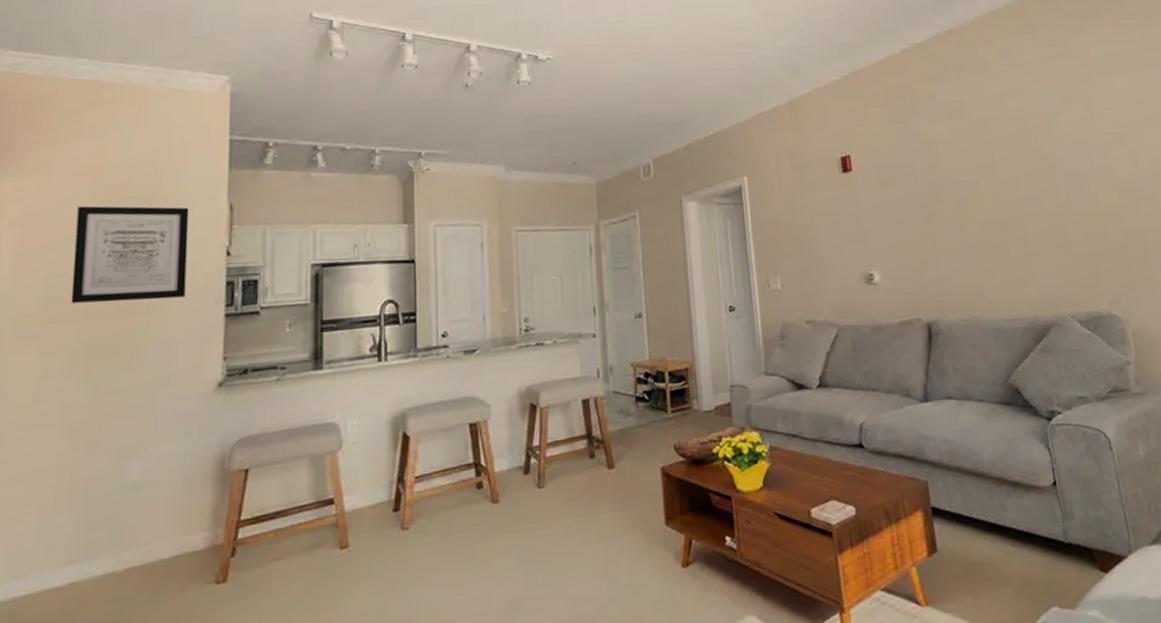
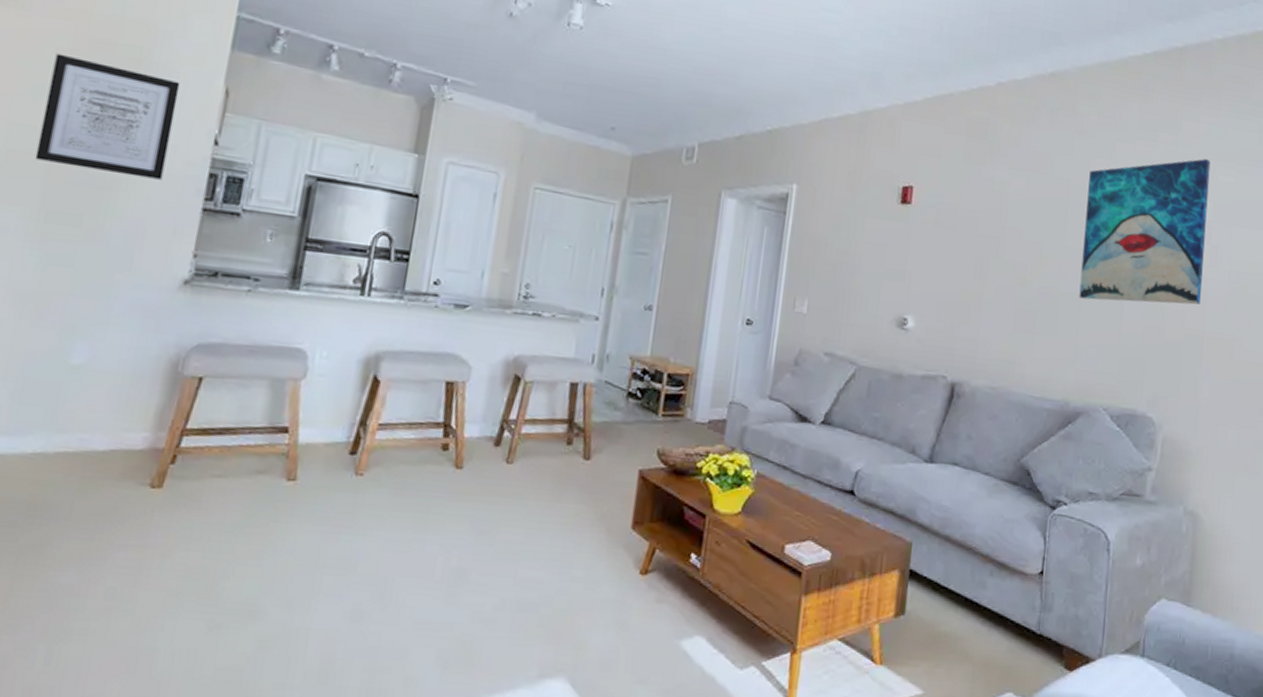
wall art: none [1003,73,1133,221] -> present [1079,158,1211,305]

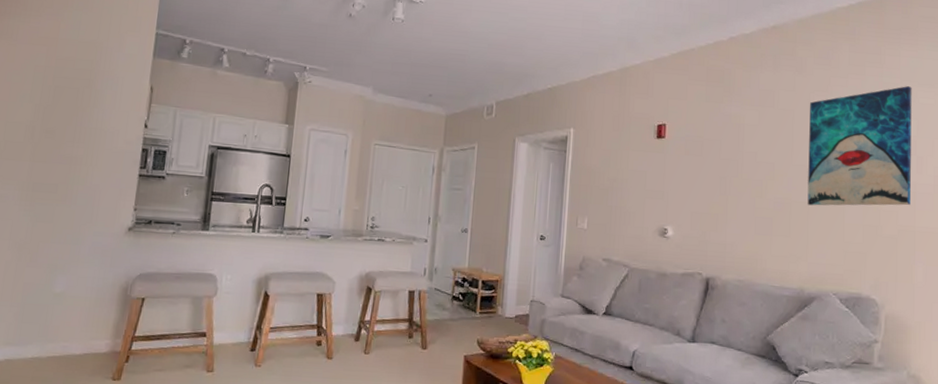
wall art: present [35,53,181,180] -> none [24,69,119,156]

